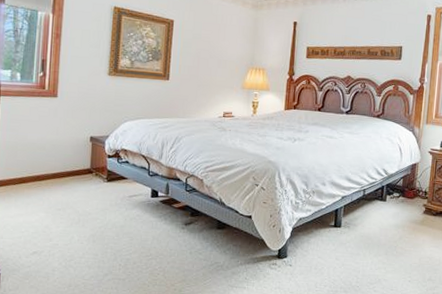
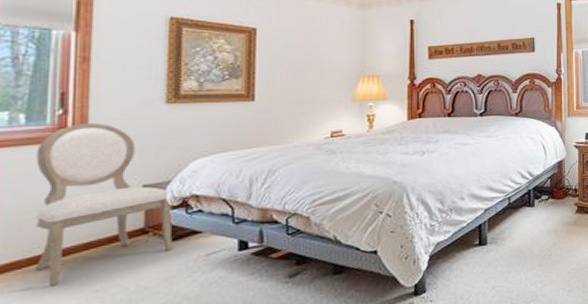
chair: none [22,84,110,201] -> present [34,123,173,287]

